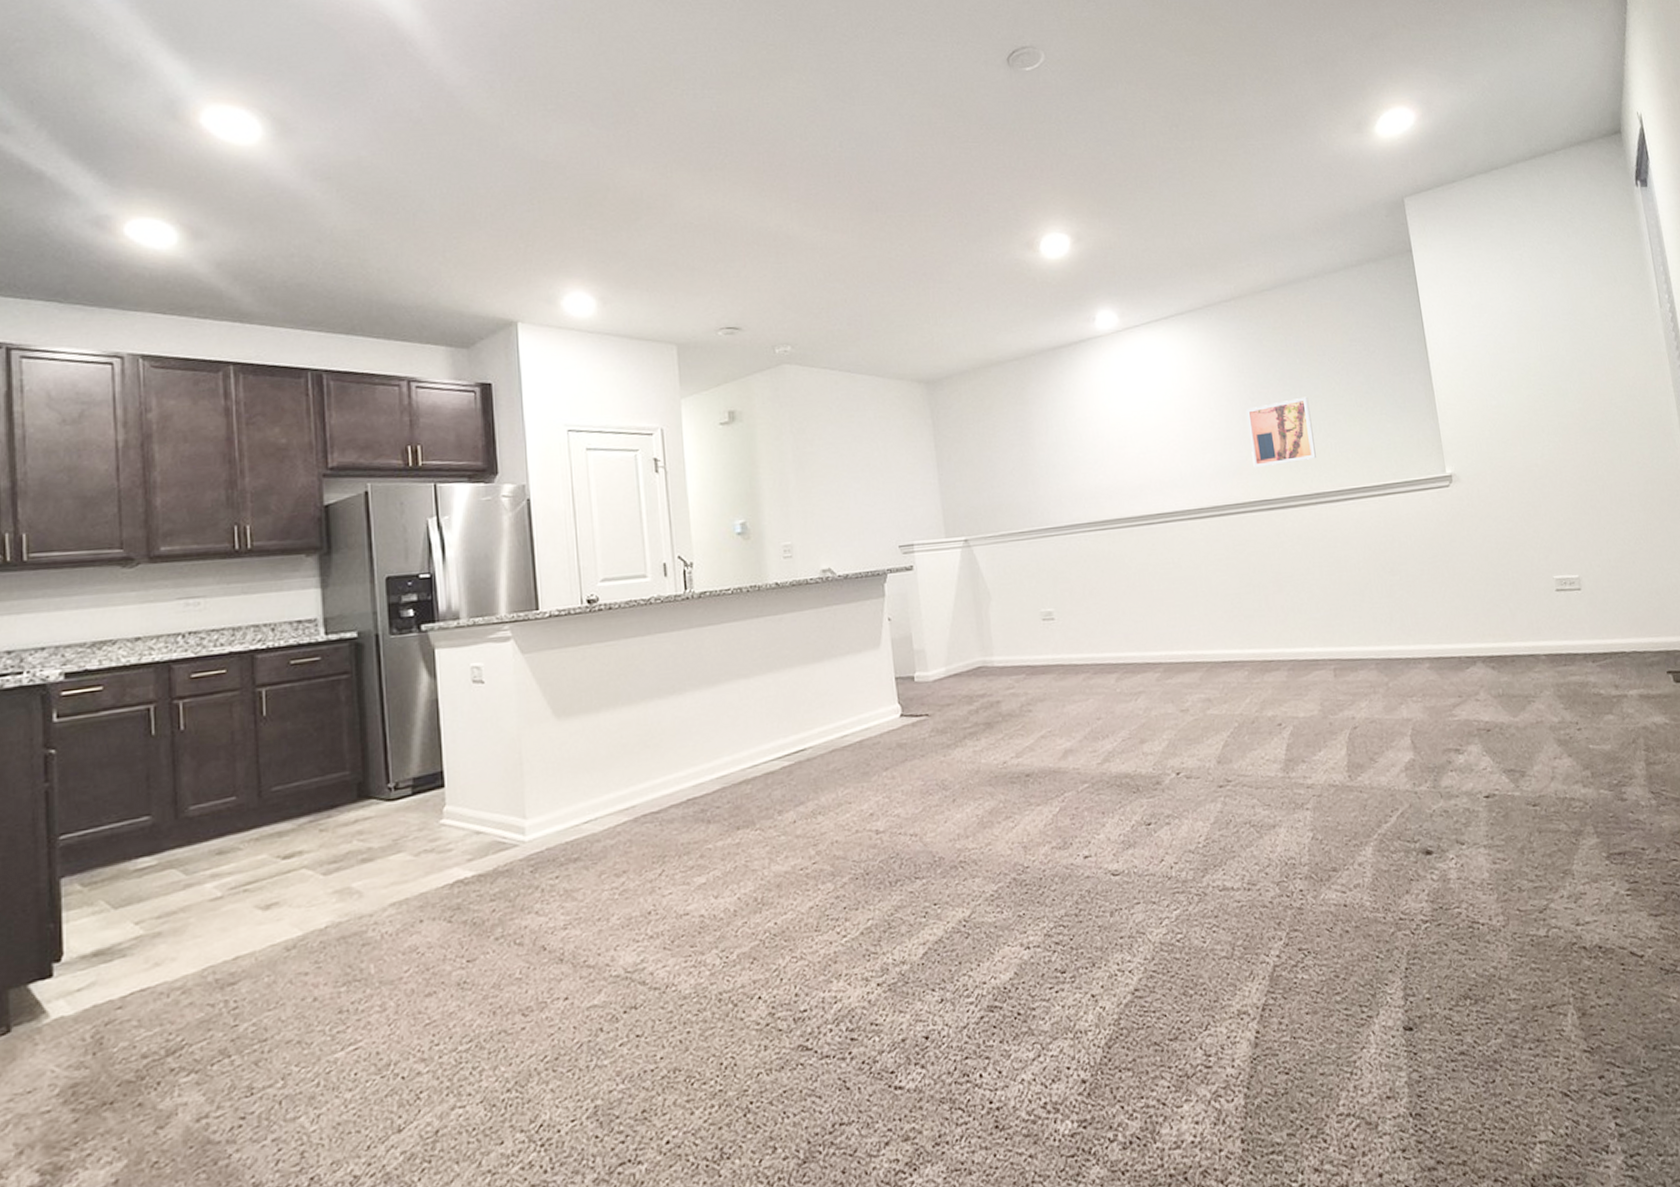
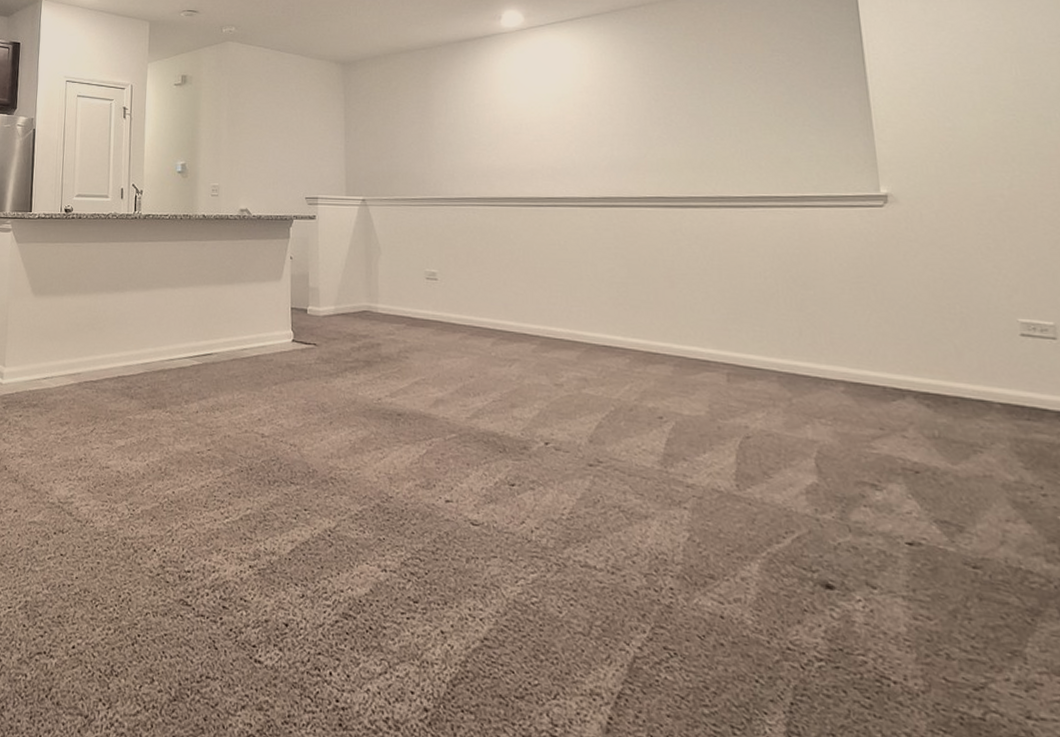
wall art: present [1246,396,1316,468] -> none [649,102,723,166]

